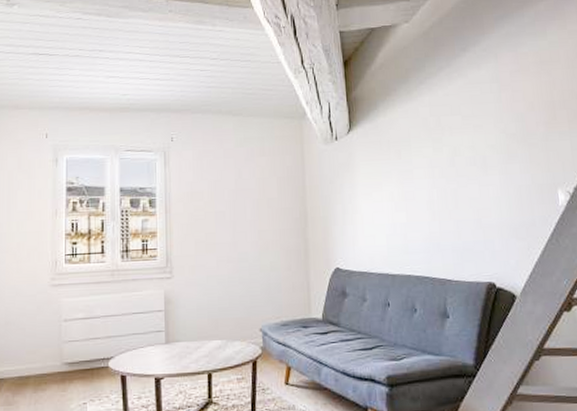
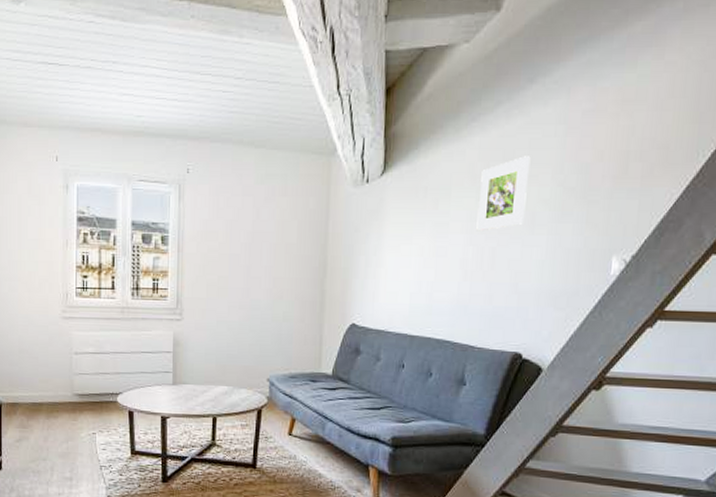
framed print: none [434,110,477,176] -> present [476,156,531,232]

